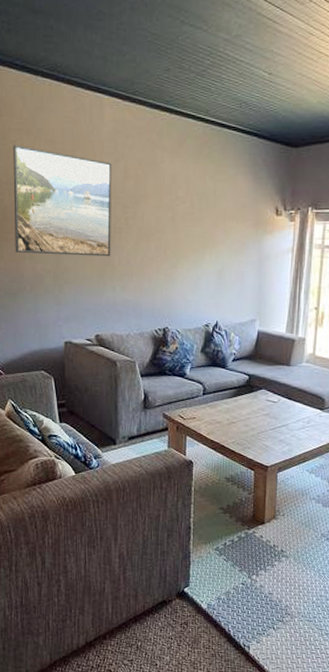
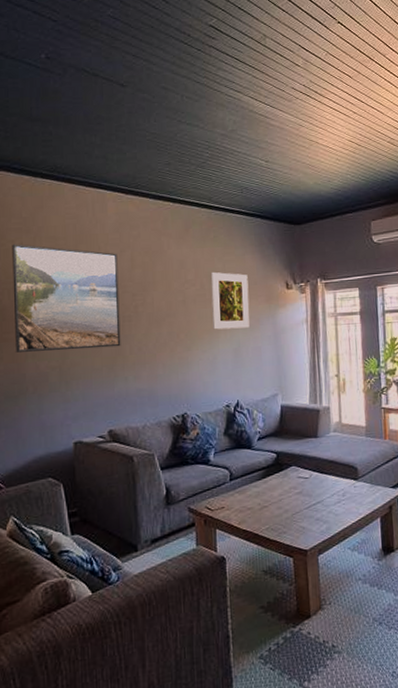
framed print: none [199,190,238,251] -> present [210,271,250,330]

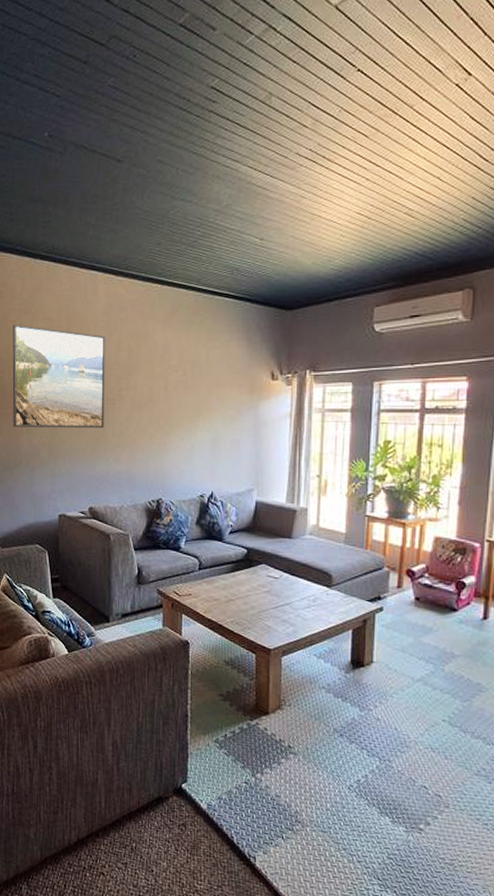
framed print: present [210,271,250,330] -> none [193,358,232,418]

